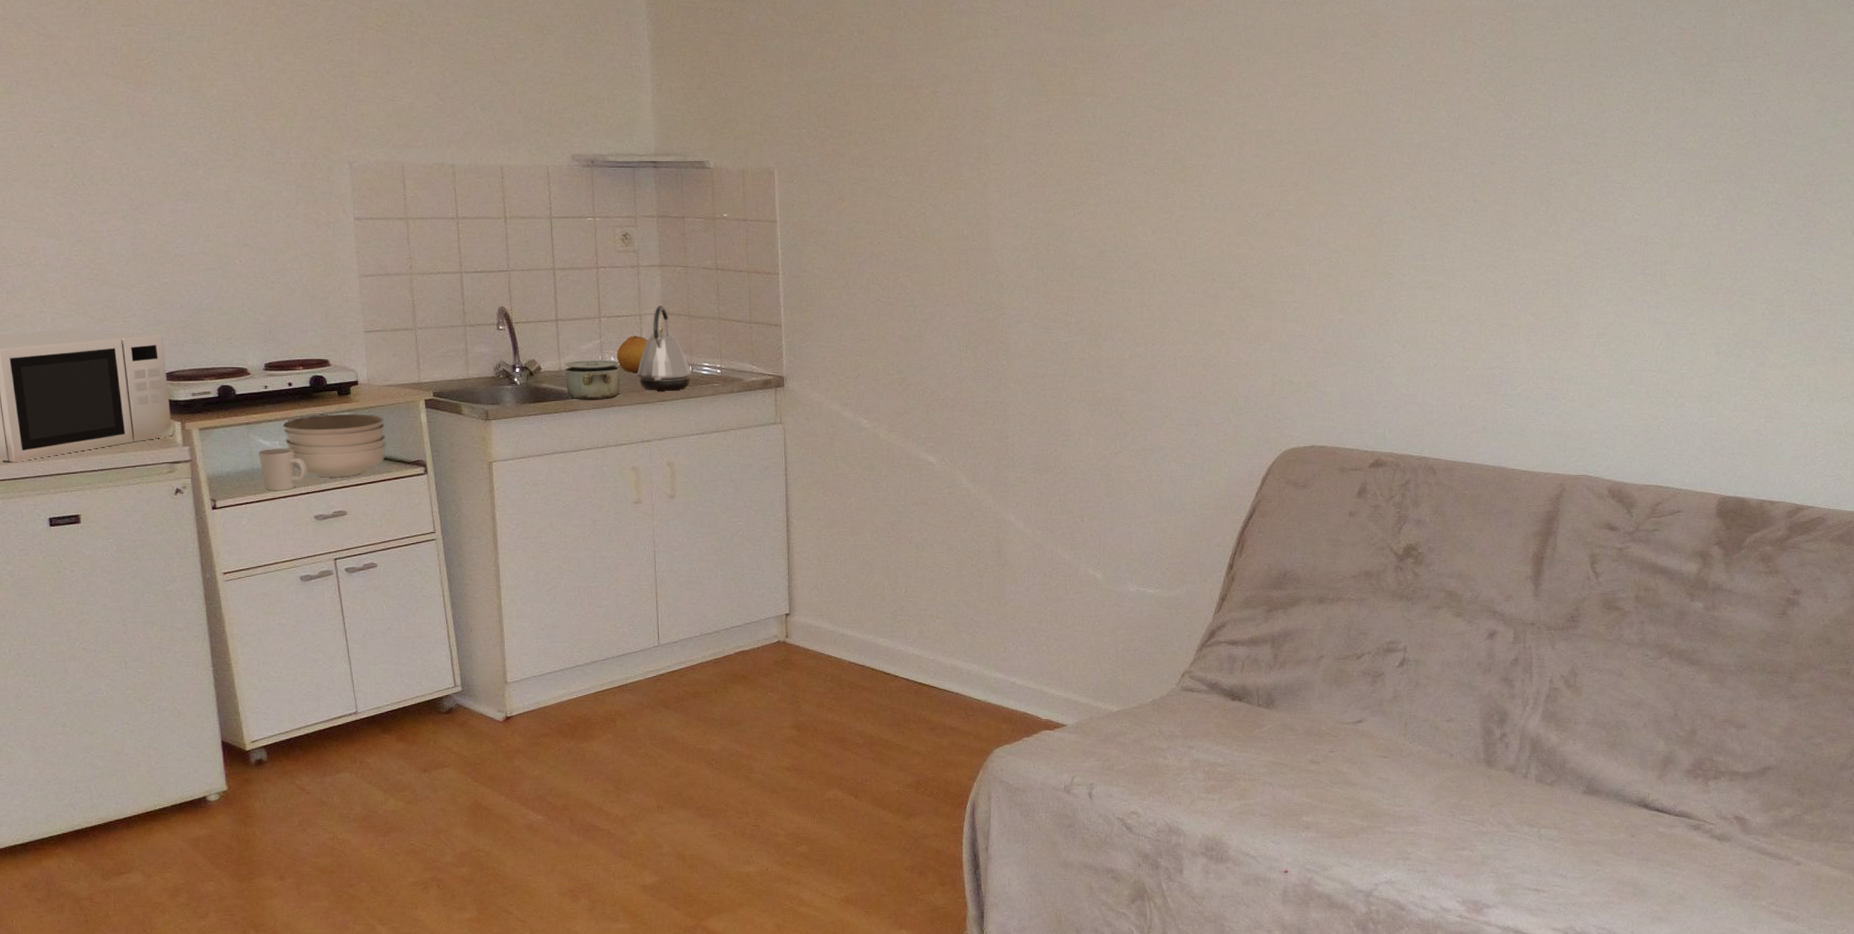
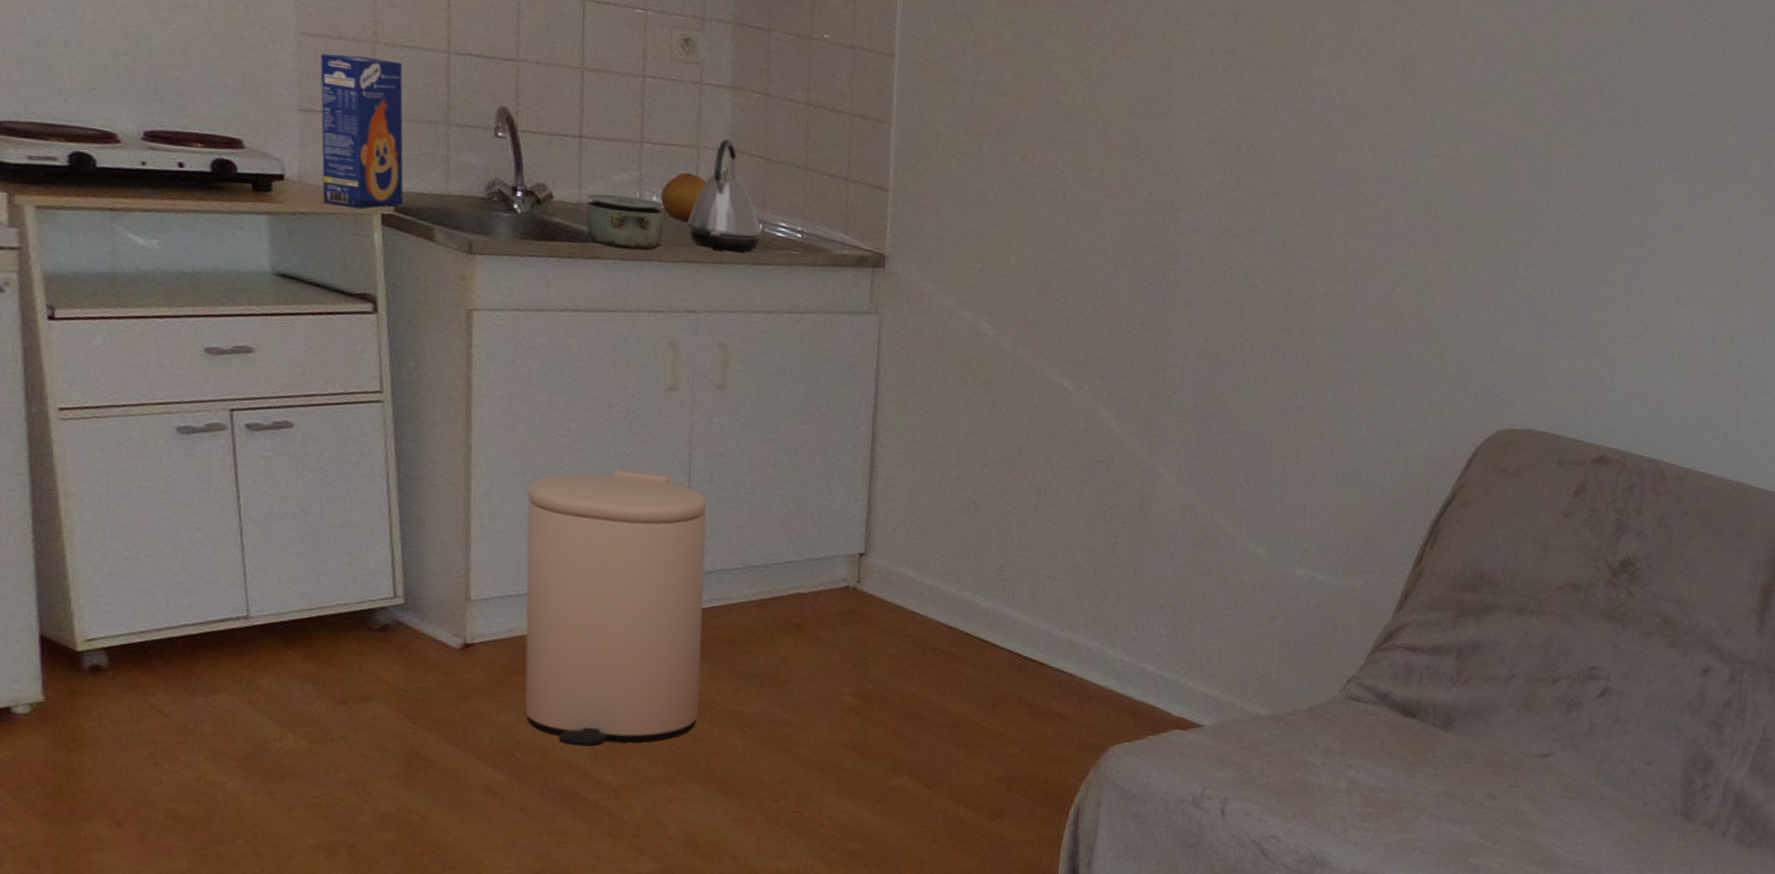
mug: present [259,448,307,491] -> none [126,248,198,309]
bowl: present [282,414,387,478] -> none [165,212,321,303]
cereal box: none [376,285,439,399] -> present [320,53,404,210]
pedal bin: none [541,569,677,788] -> present [524,469,708,747]

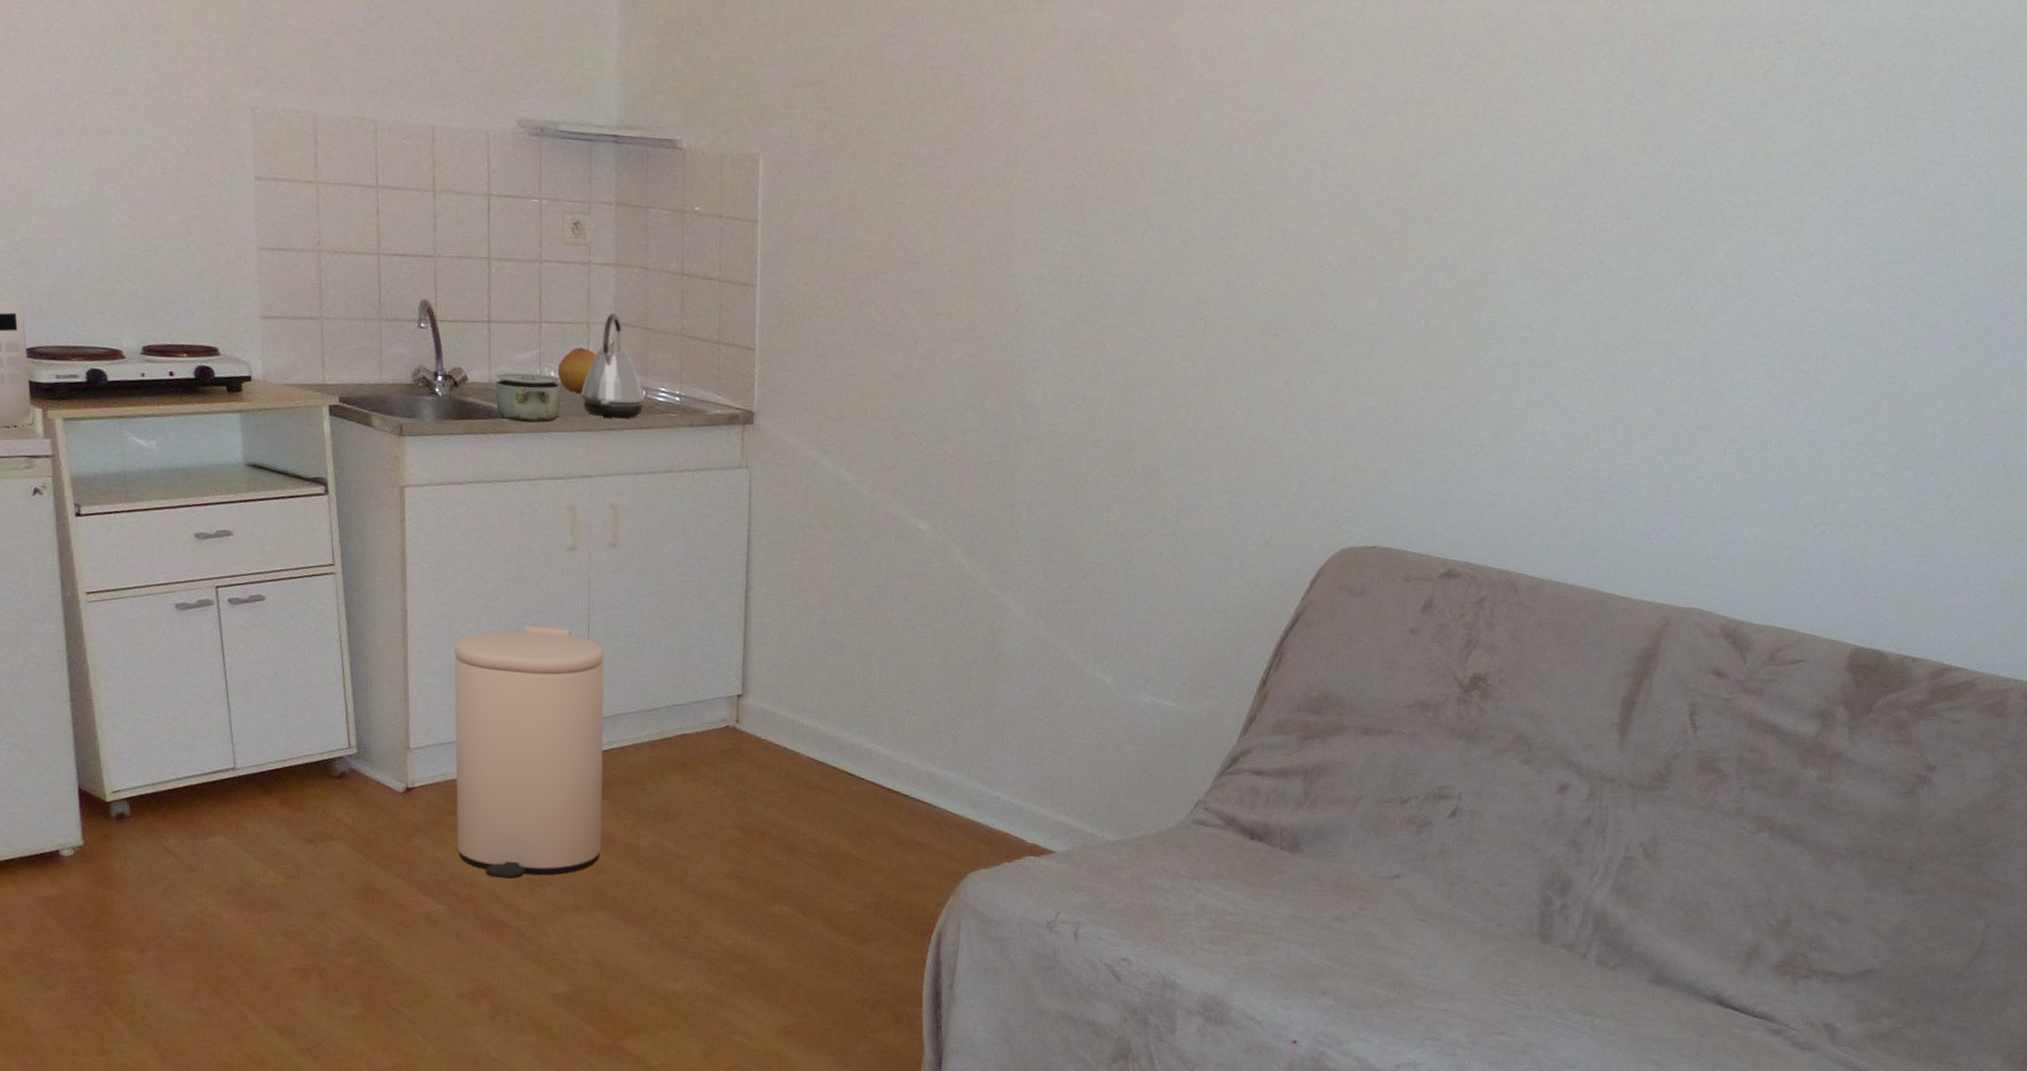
cereal box: present [320,53,404,210] -> none [277,264,346,403]

